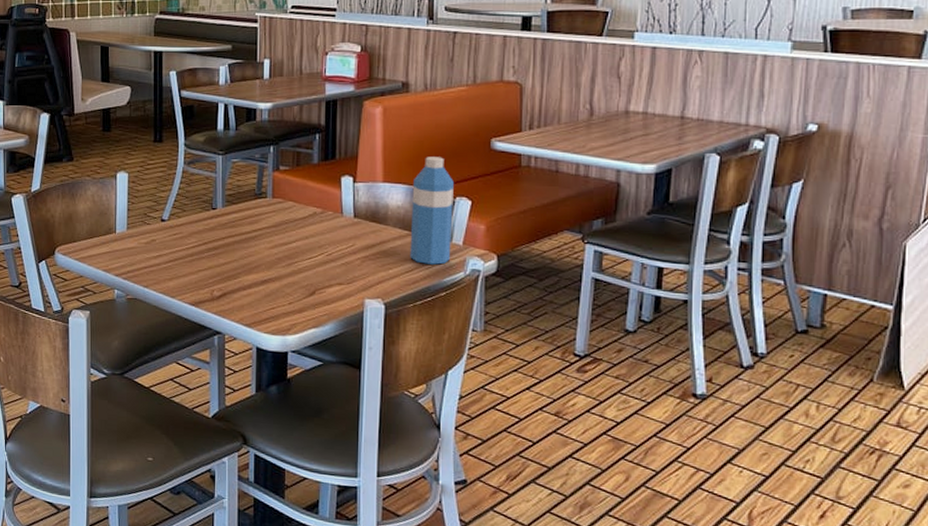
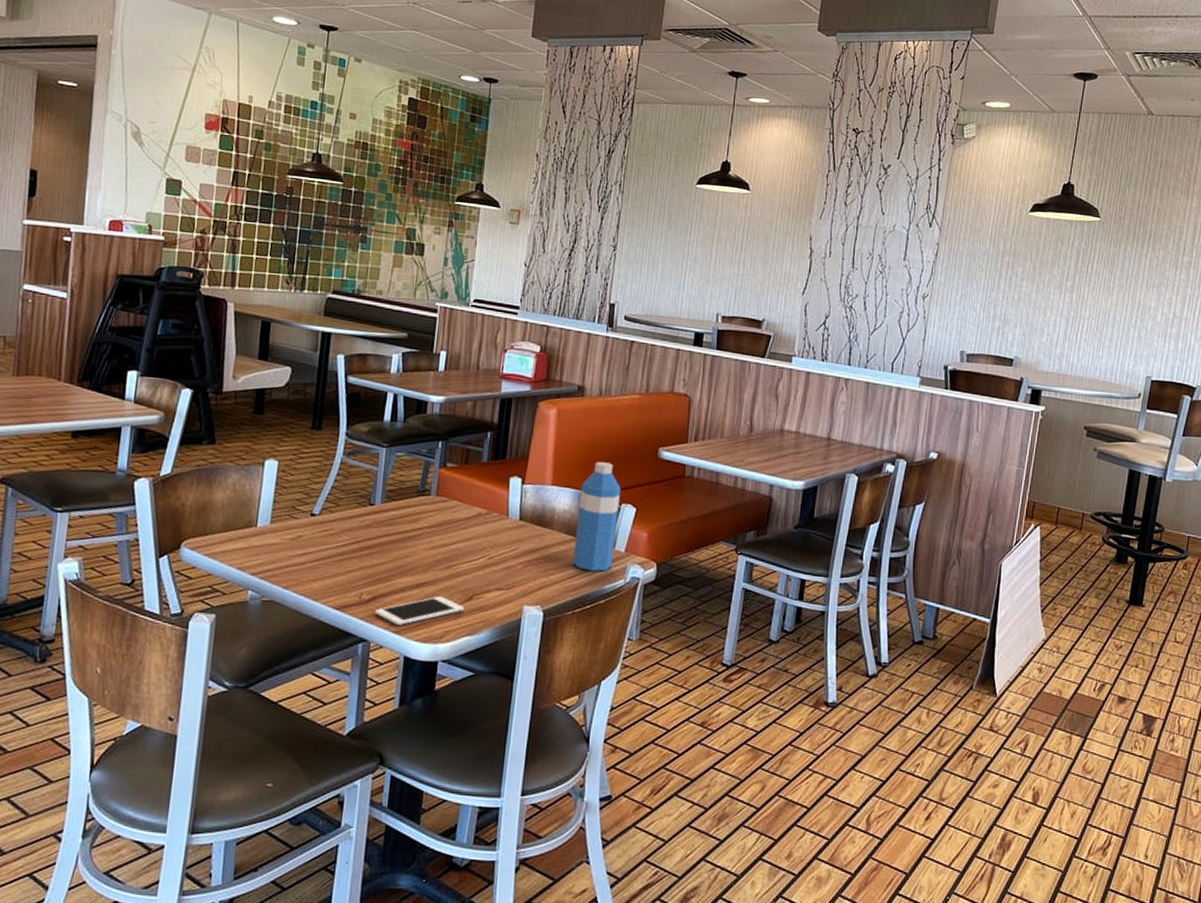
cell phone: none [227,291,308,320] -> present [375,596,464,626]

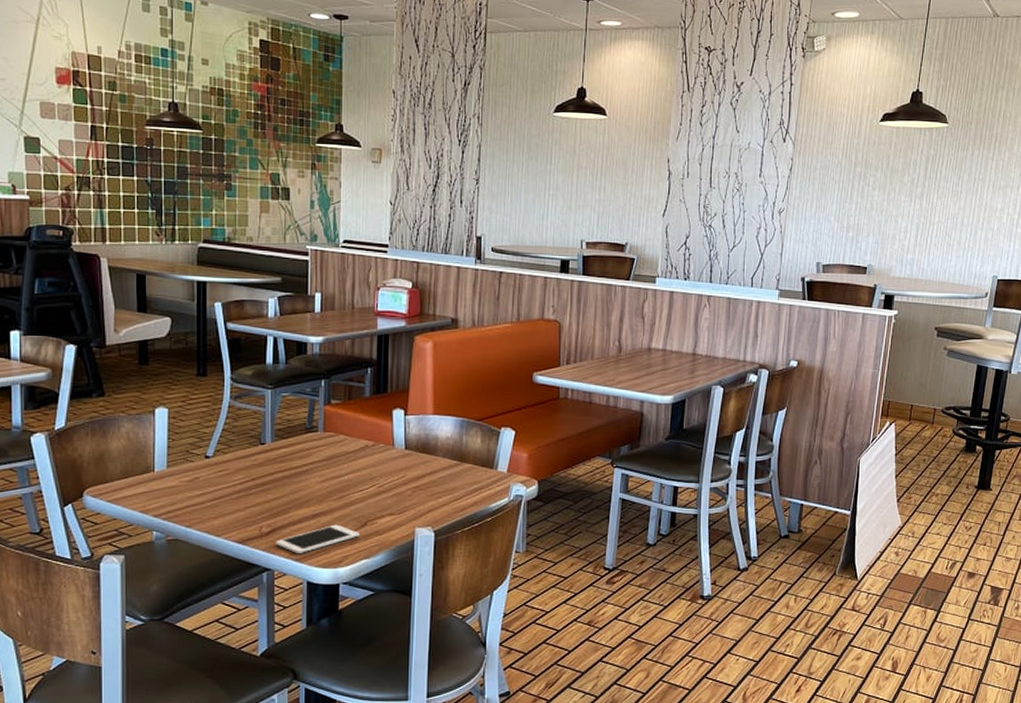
water bottle: present [572,462,621,572] -> none [459,390,499,492]

